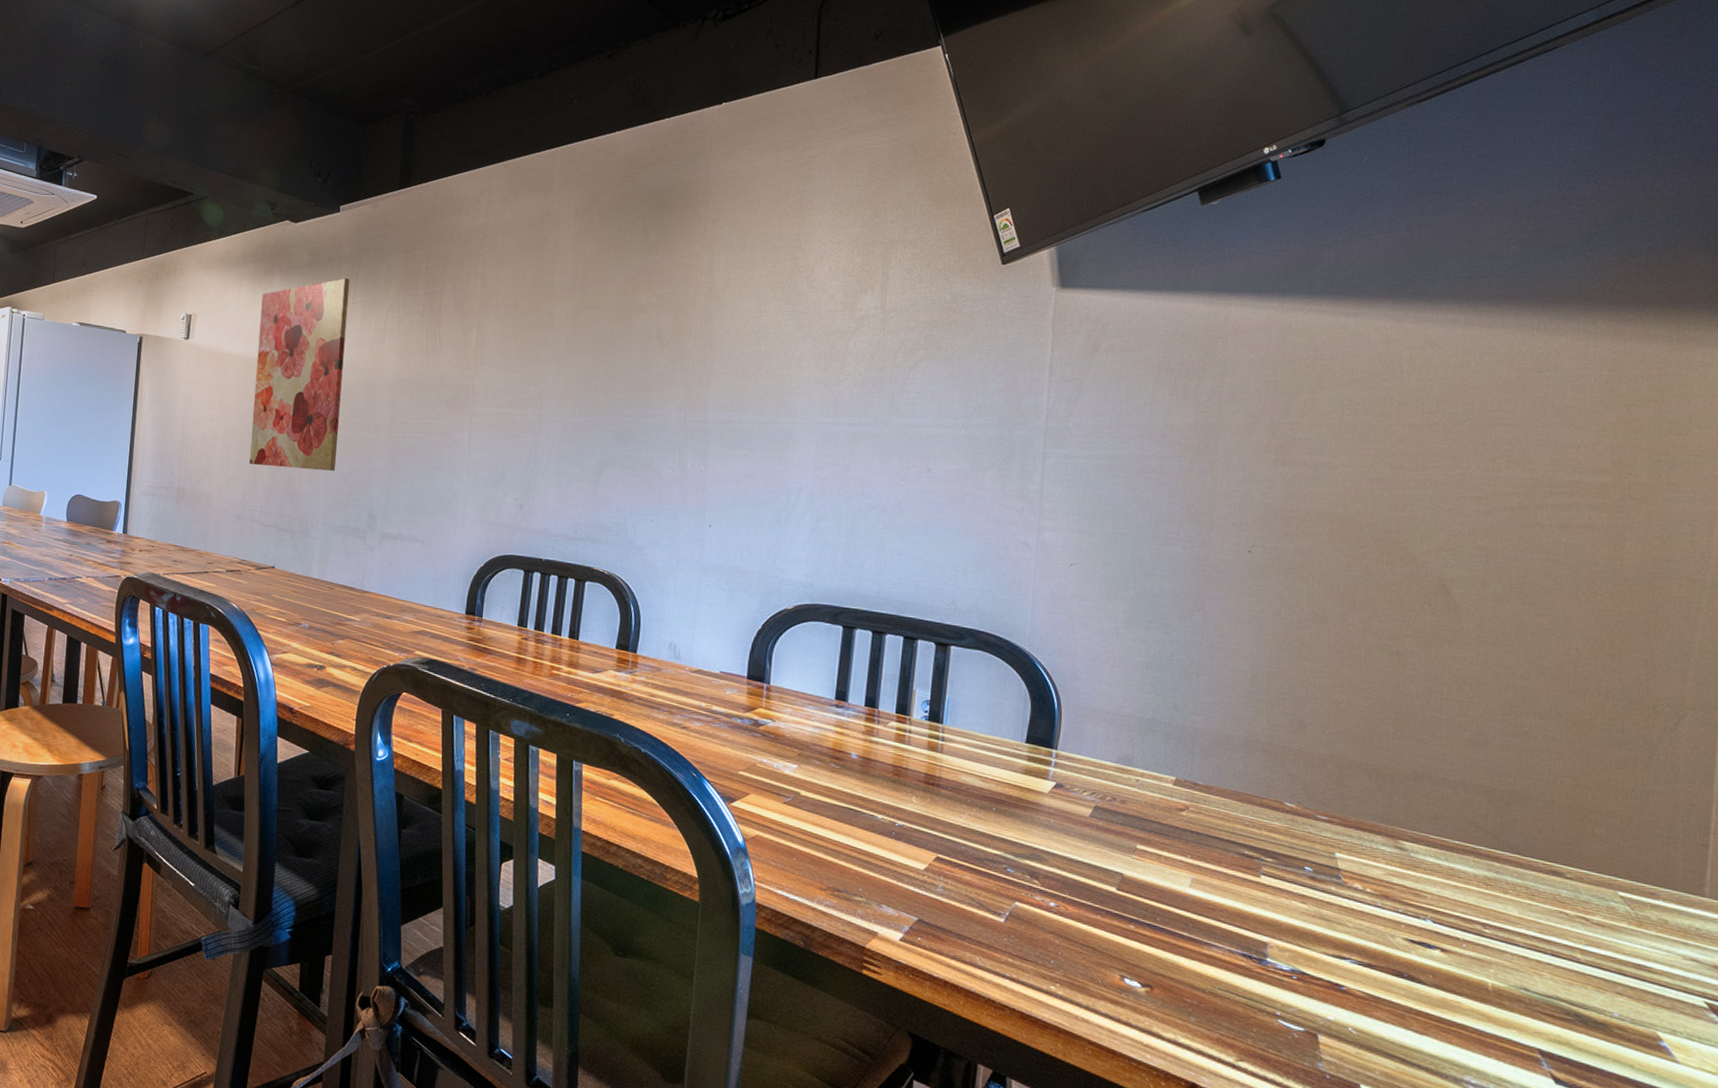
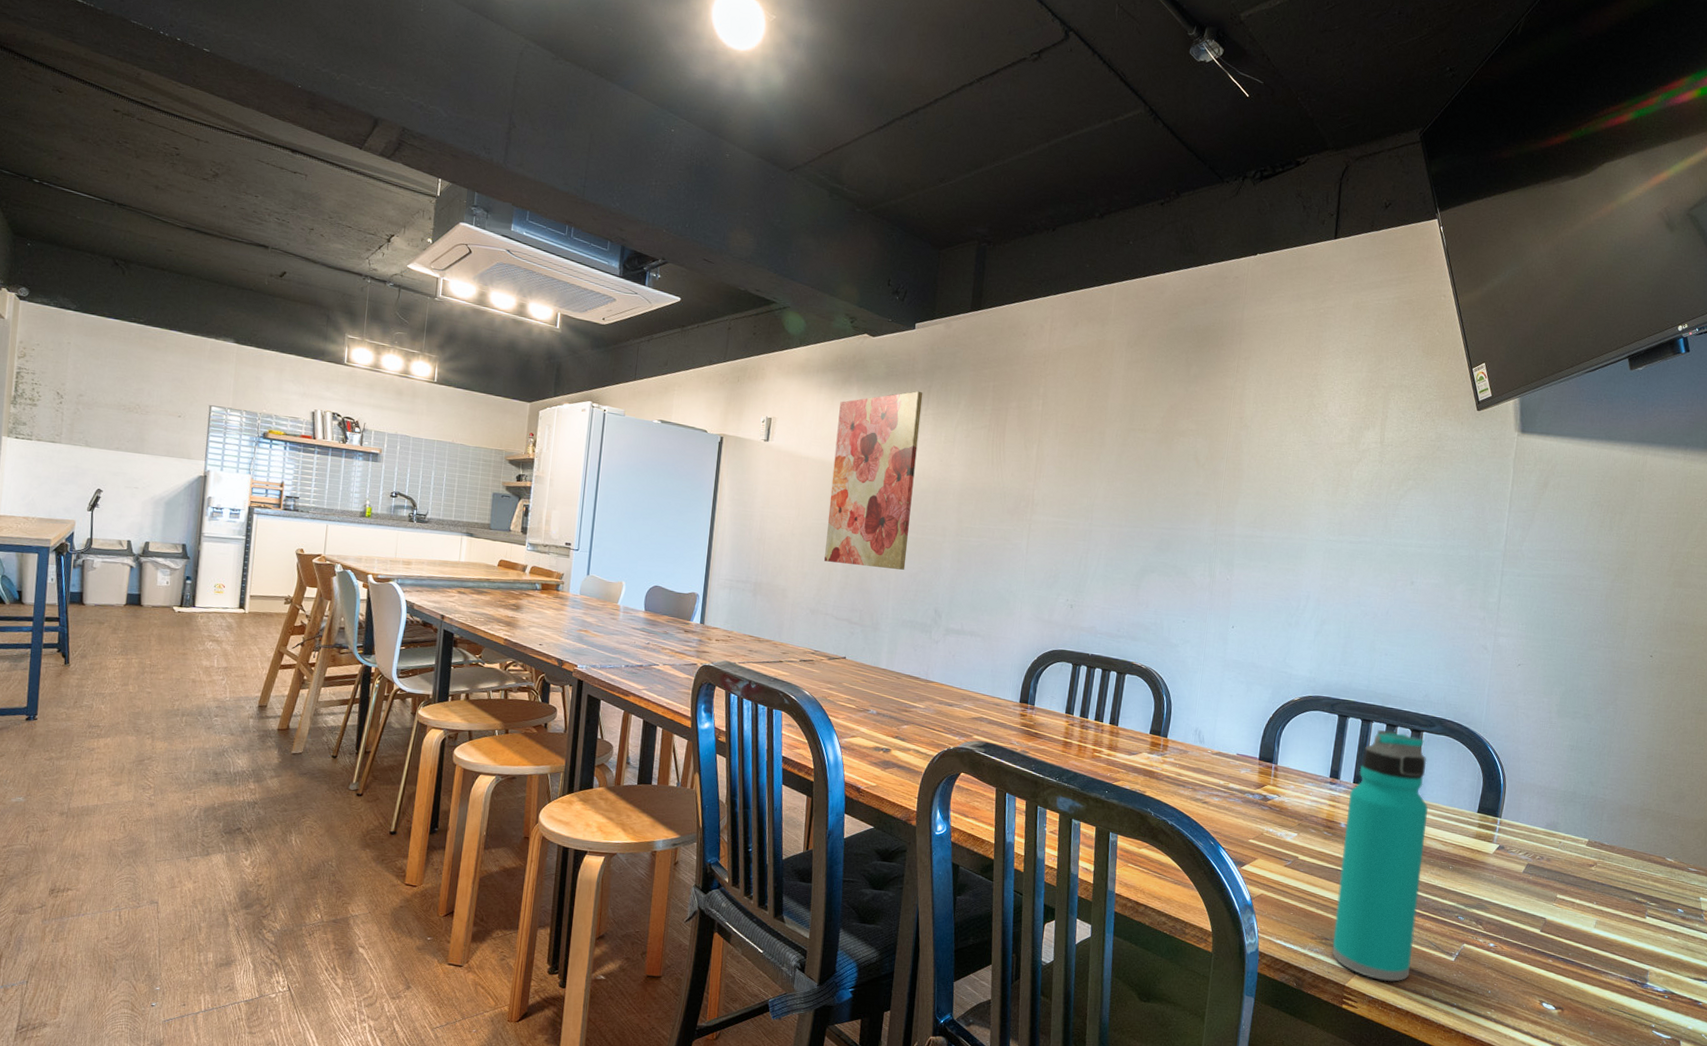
water bottle: none [846,644,961,945] -> present [1331,730,1428,982]

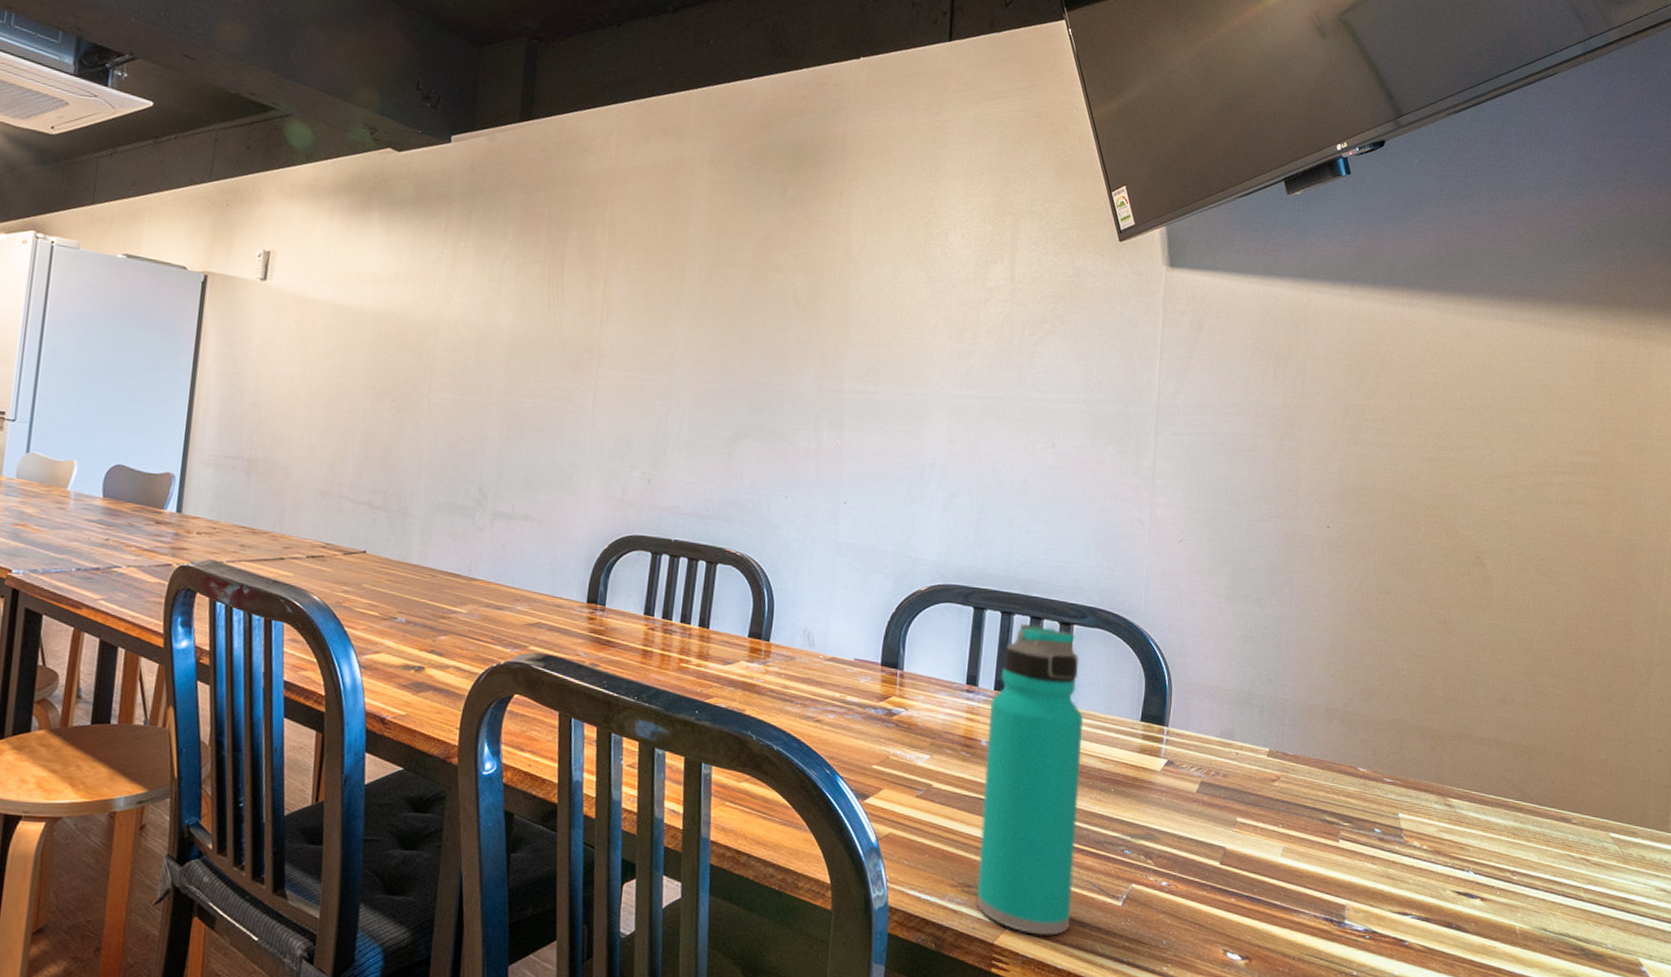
wall art: present [824,391,923,570] -> none [338,218,462,439]

